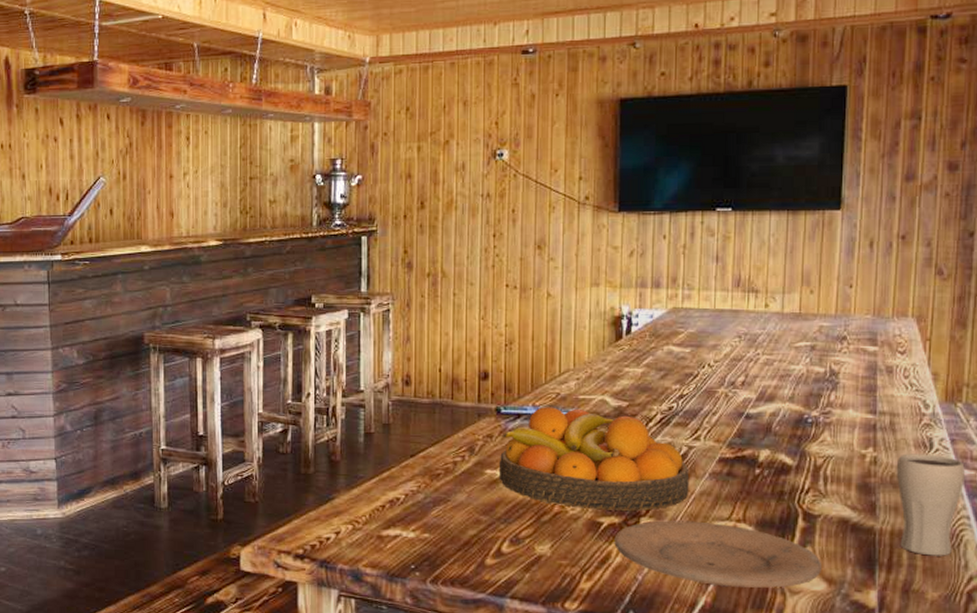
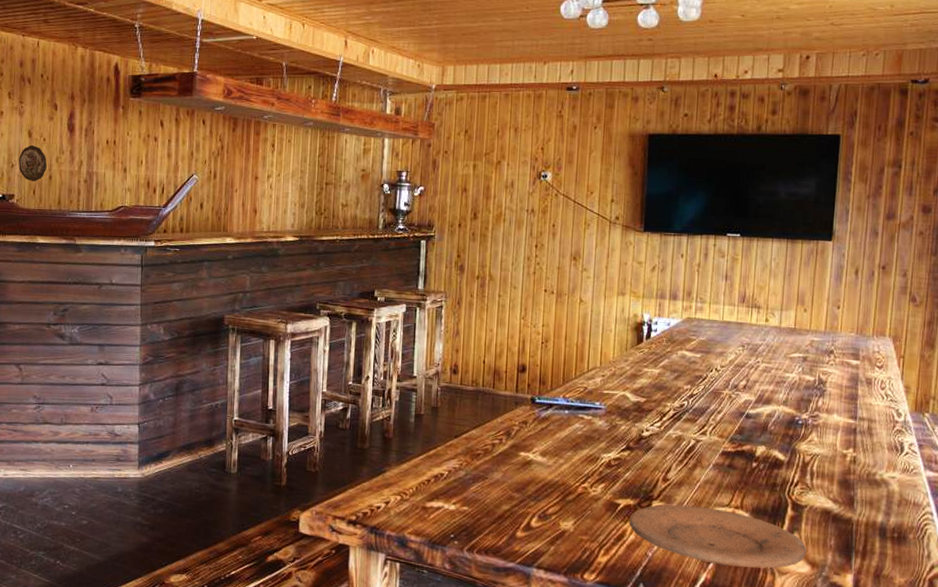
fruit bowl: present [499,407,690,512] -> none [531,399,696,495]
drinking glass: present [896,453,965,556] -> none [871,455,930,547]

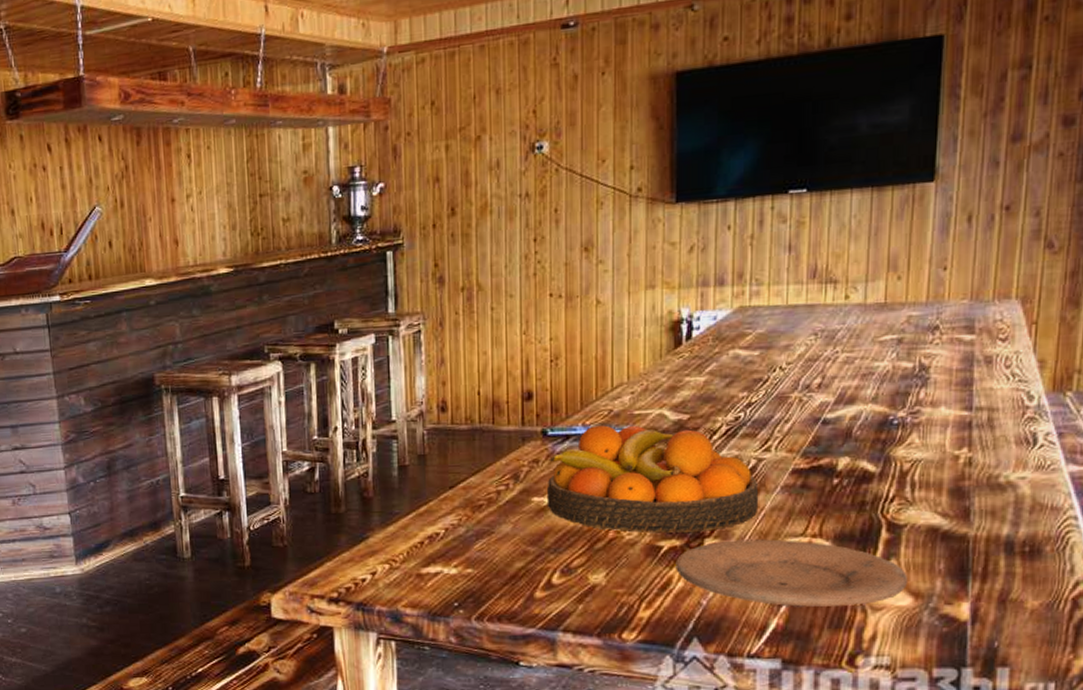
fruit bowl: none [531,399,696,495] -> present [546,425,759,534]

